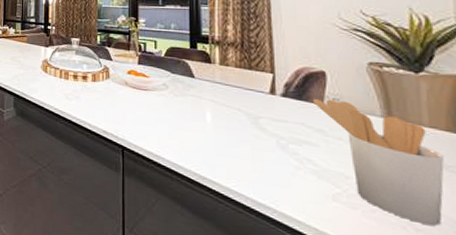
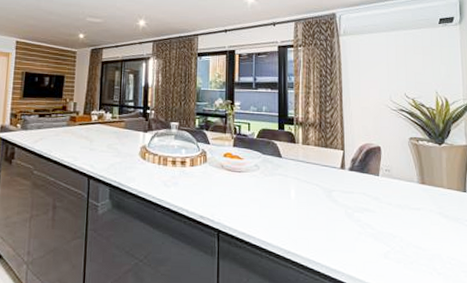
utensil holder: present [312,98,444,226] -> none [371,170,456,268]

